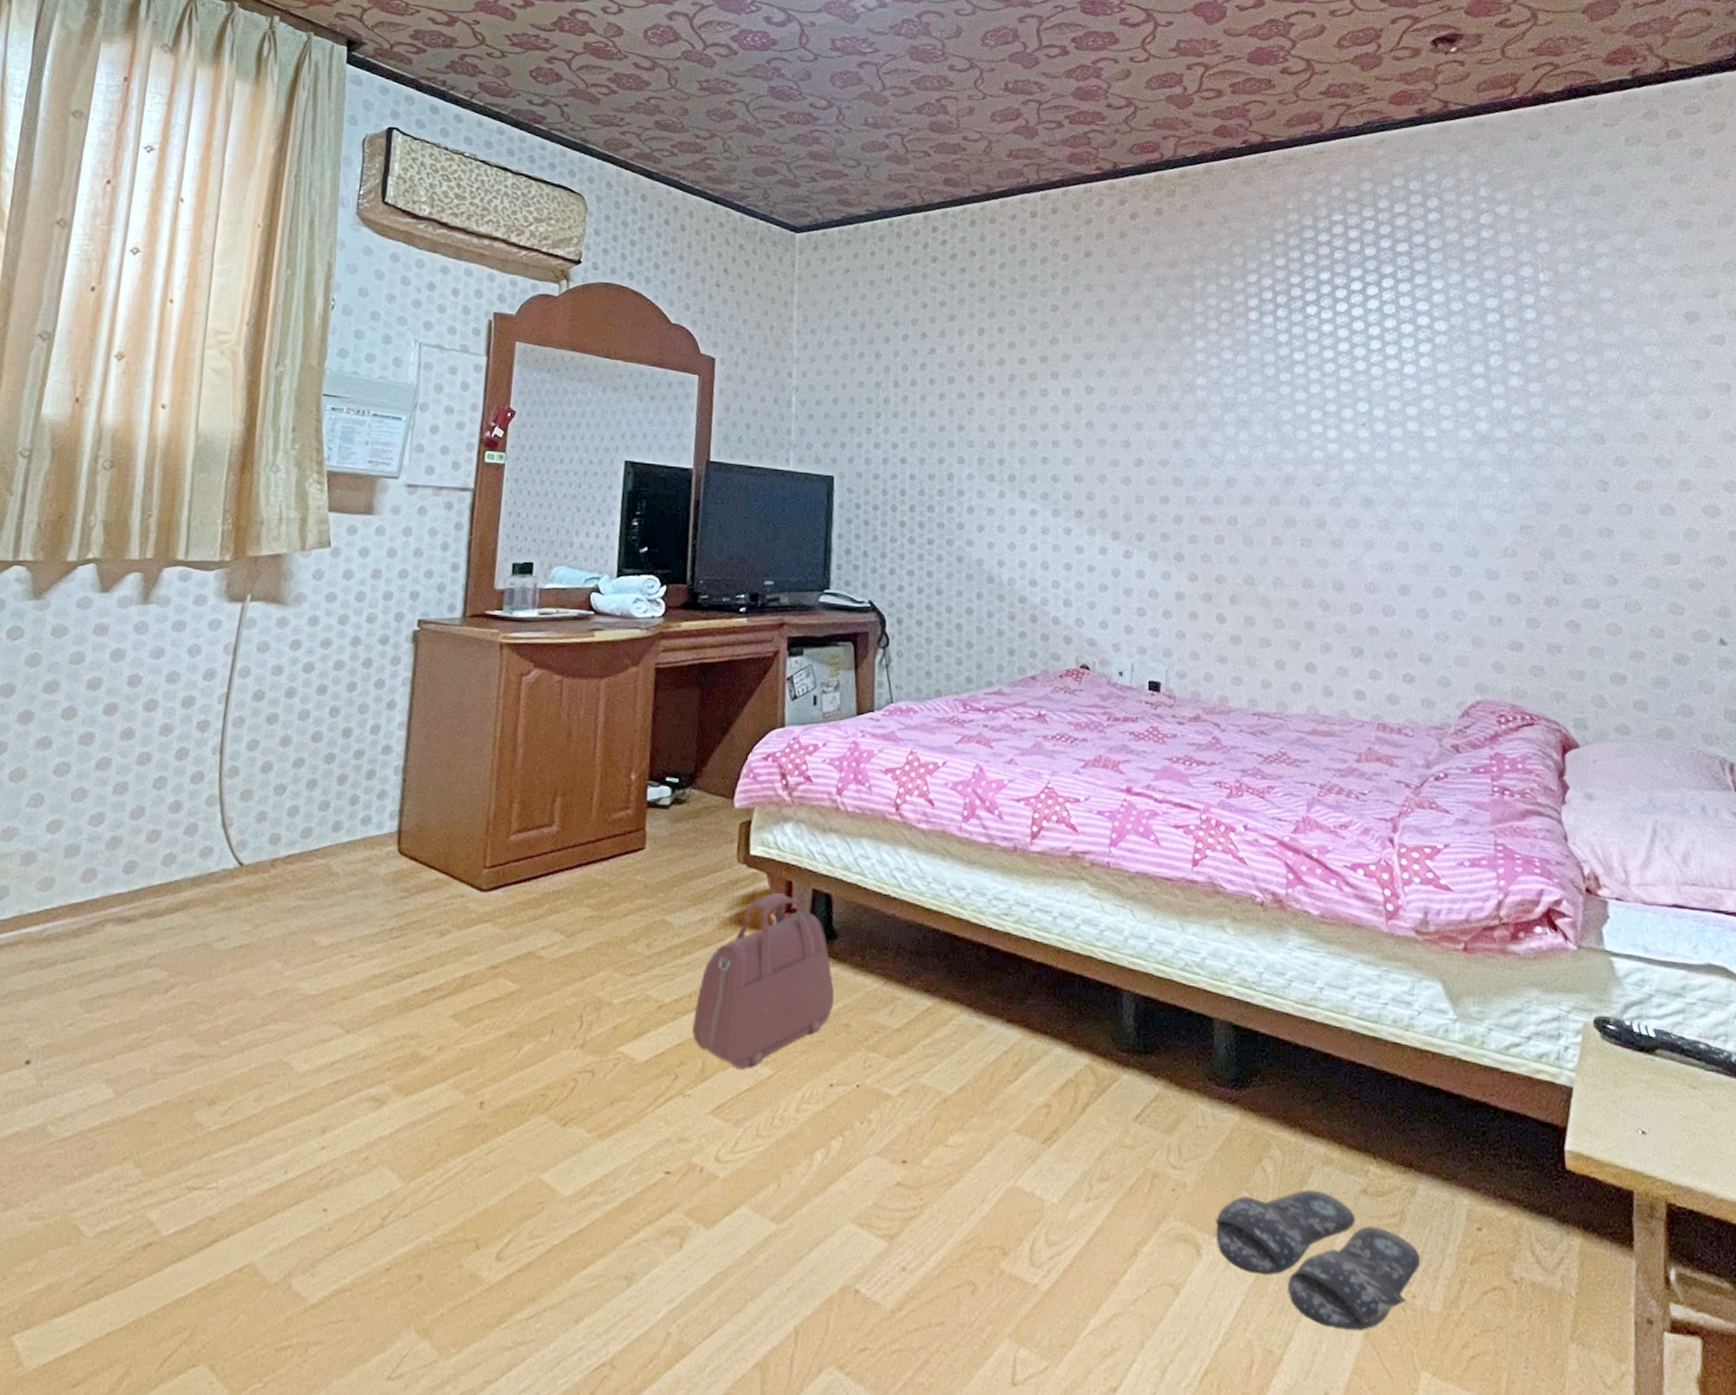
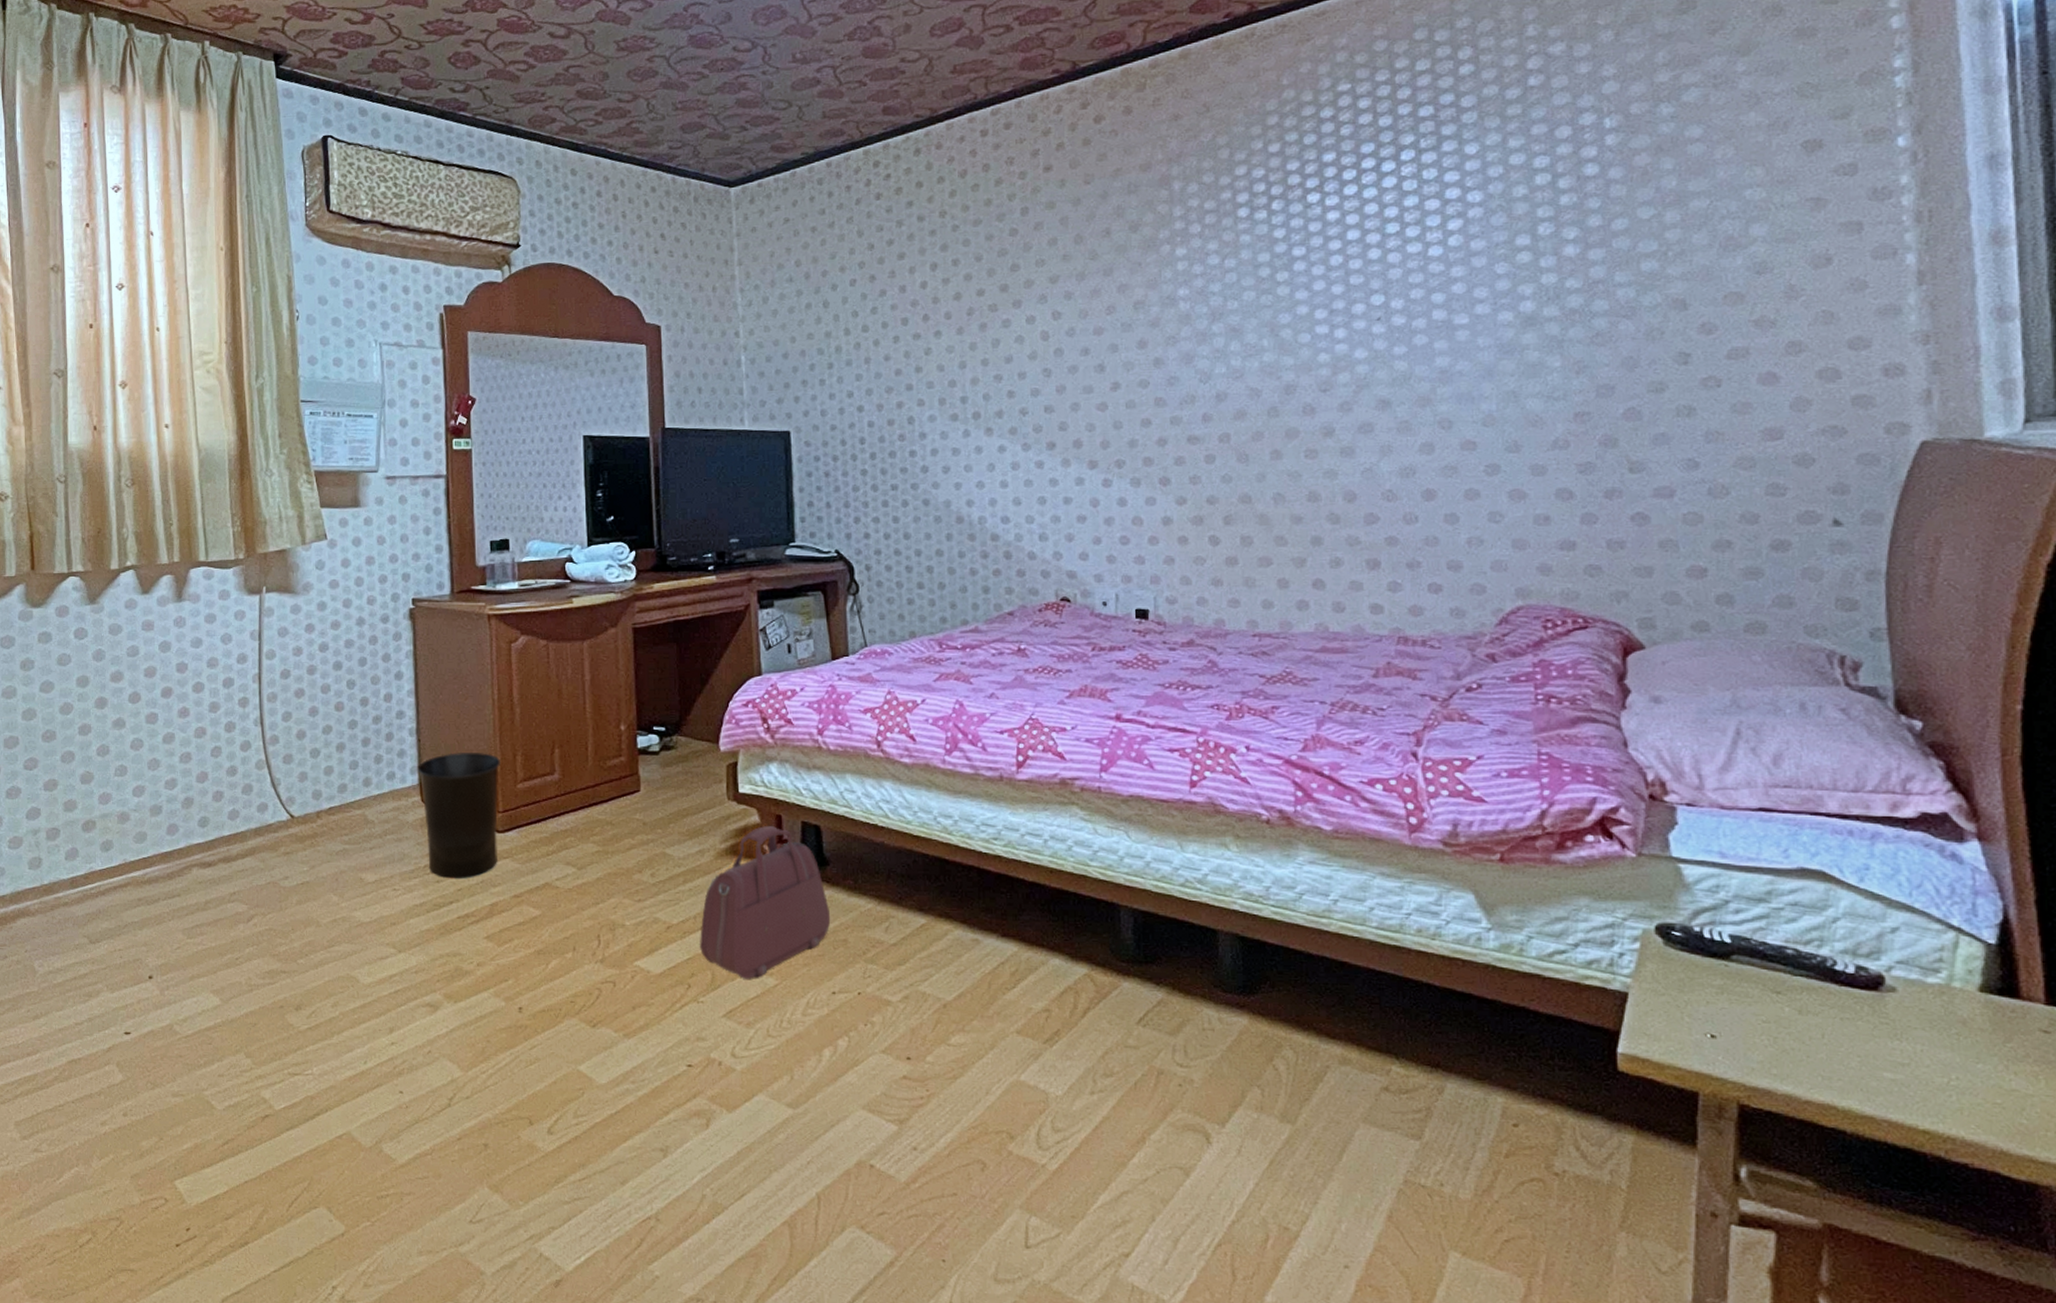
waste bin: none [396,796,494,944] -> present [417,753,500,878]
slippers: present [1216,1189,1420,1330] -> none [1225,1086,1448,1213]

